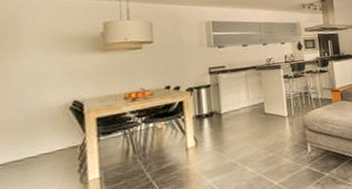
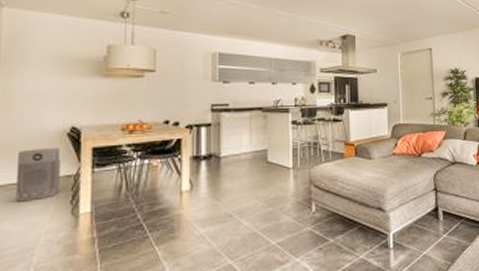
air purifier: none [18,121,67,178] -> present [15,148,61,202]

